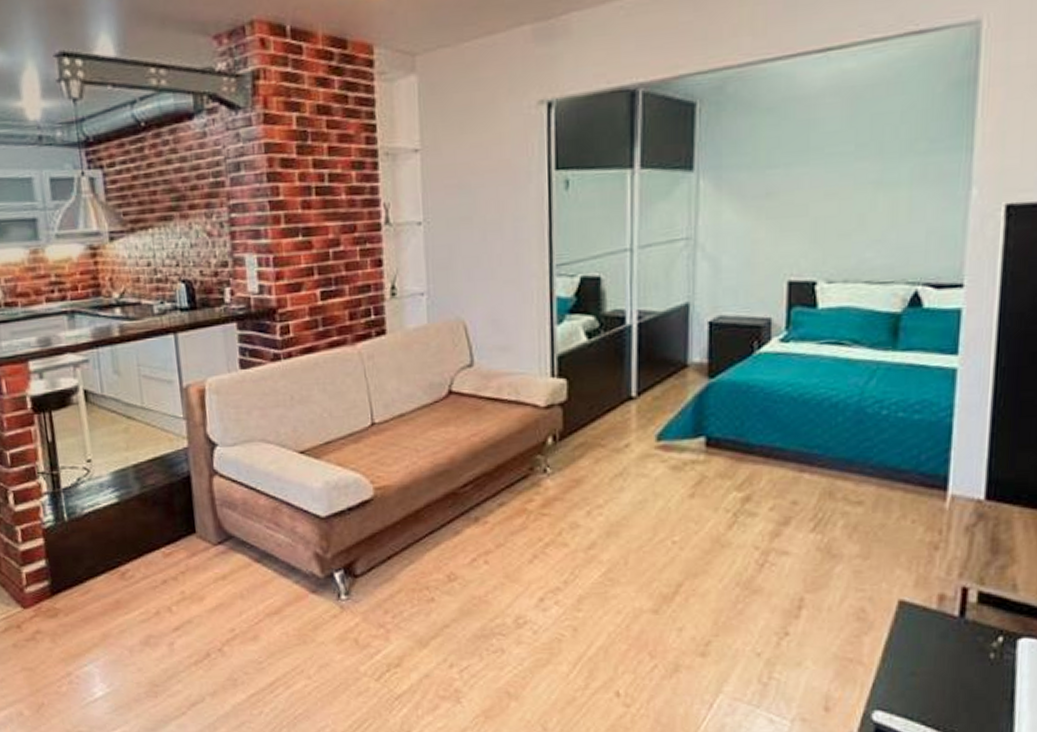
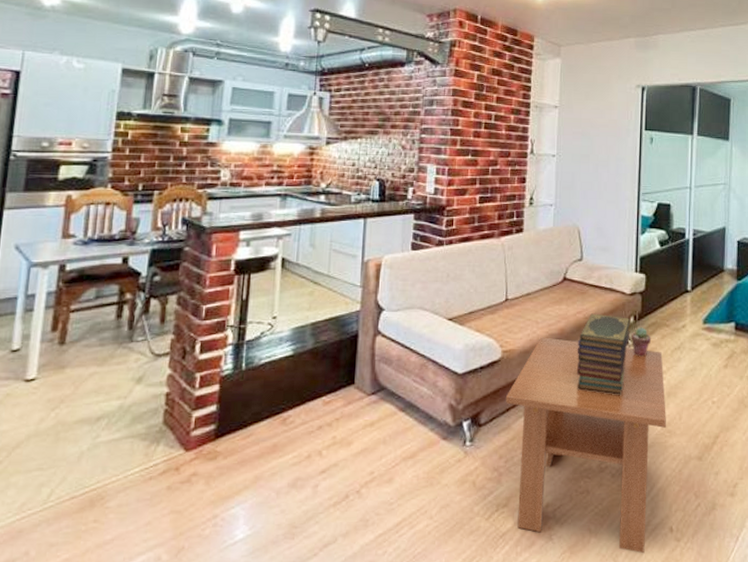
coffee table: none [384,468,606,720] -> present [505,337,666,554]
book stack: none [474,435,548,538] -> present [576,313,630,396]
potted succulent: none [551,450,580,488] -> present [631,327,652,357]

